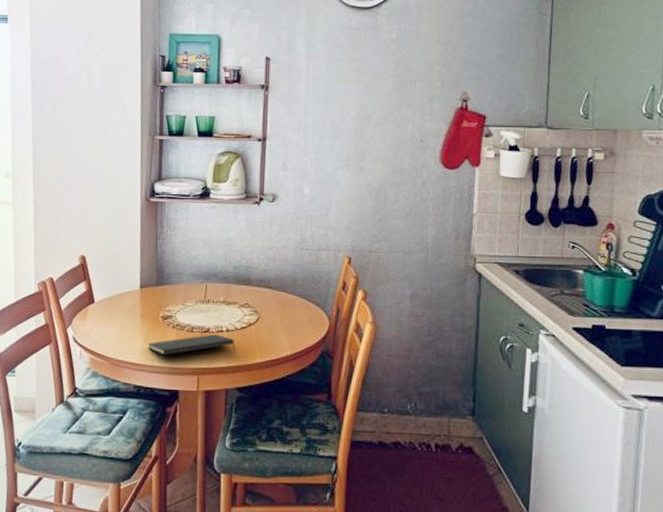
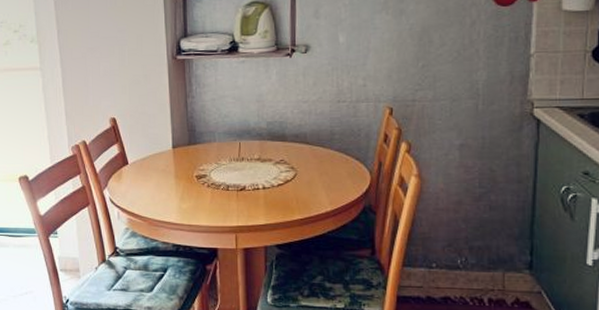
notepad: present [147,333,235,356] -> none [183,191,273,215]

